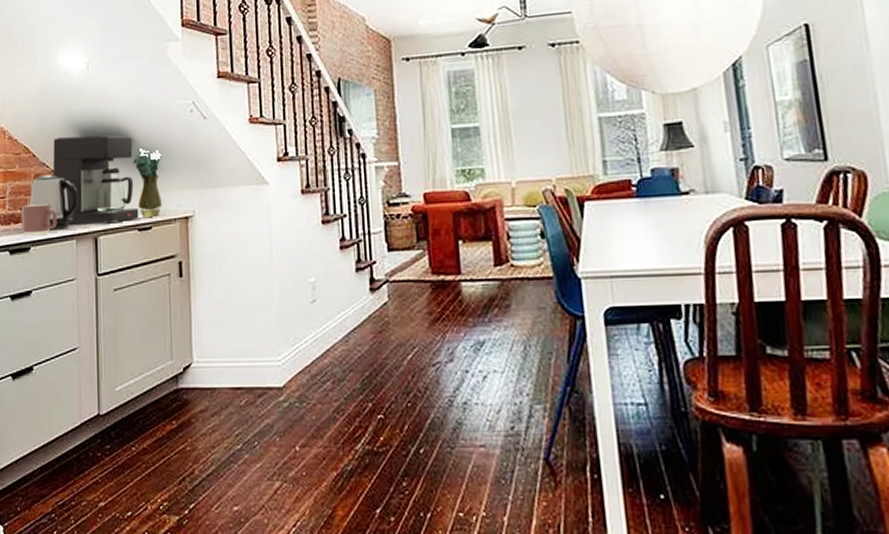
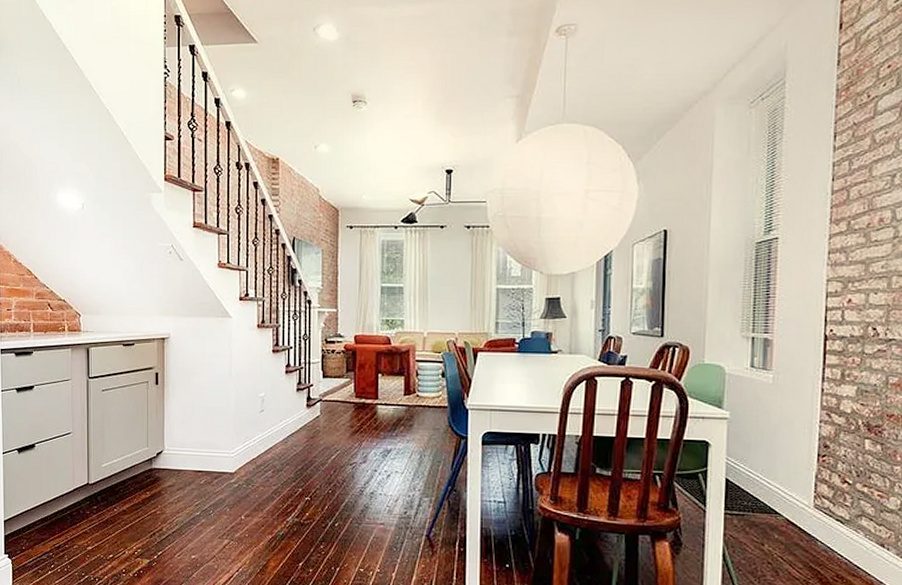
mug: present [21,203,57,235] -> none [25,317,55,342]
kettle: present [29,174,79,230] -> none [31,294,74,340]
coffee maker: present [52,135,139,225] -> none [52,264,124,338]
vase: present [133,152,163,219] -> none [120,283,144,337]

